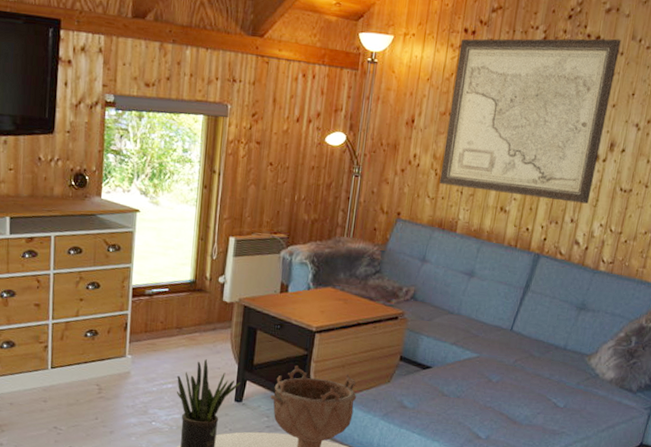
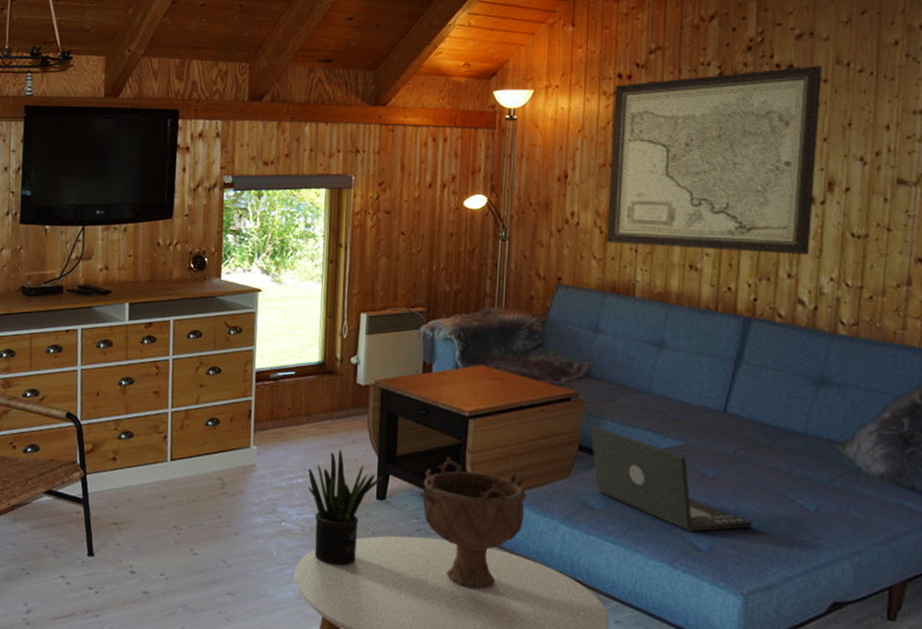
laptop: none [410,340,519,425] -> present [590,426,752,532]

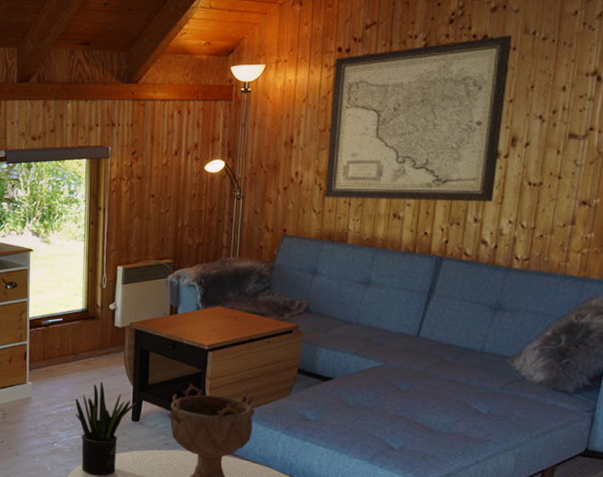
laptop: present [590,426,752,532] -> none [307,353,436,435]

